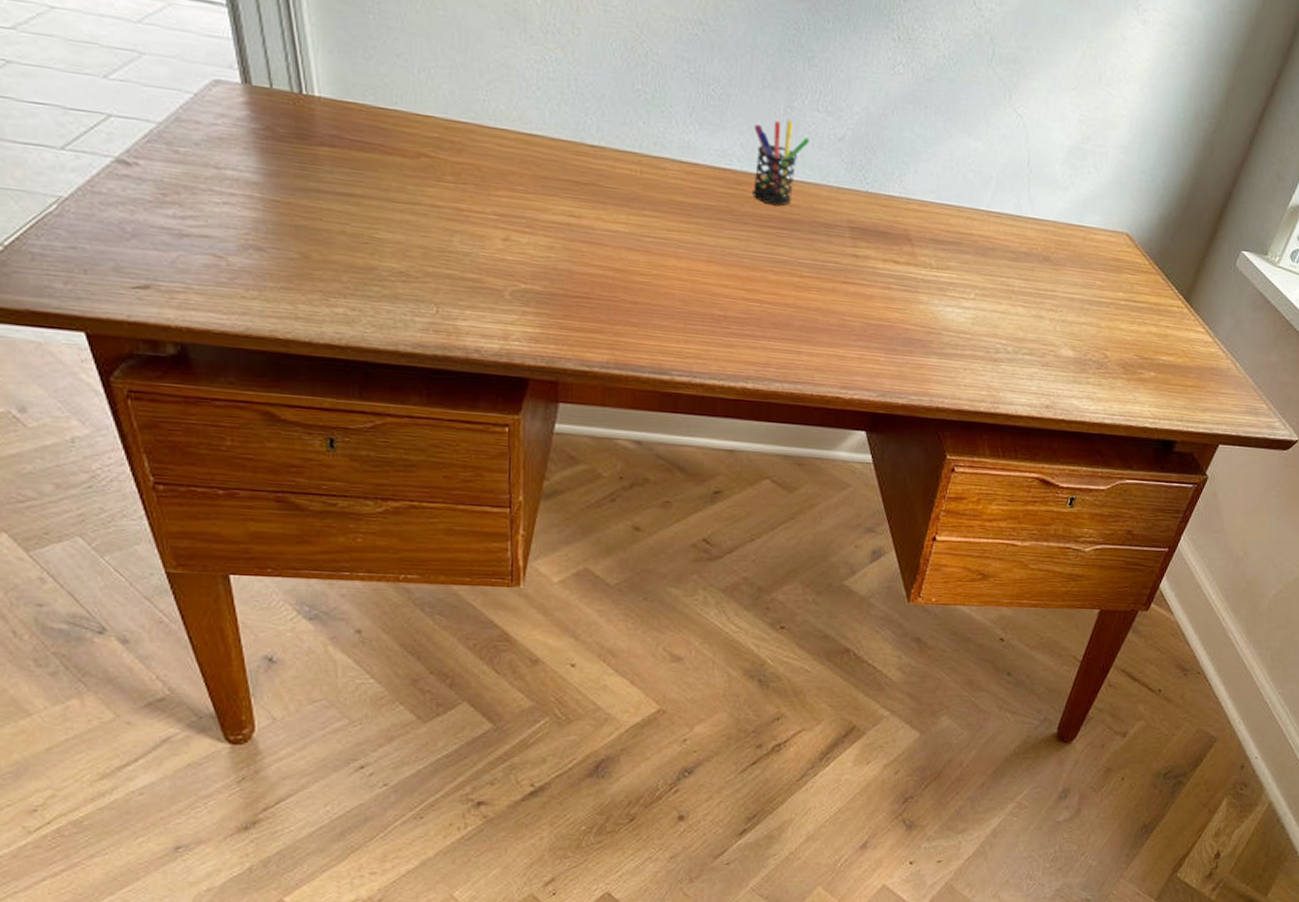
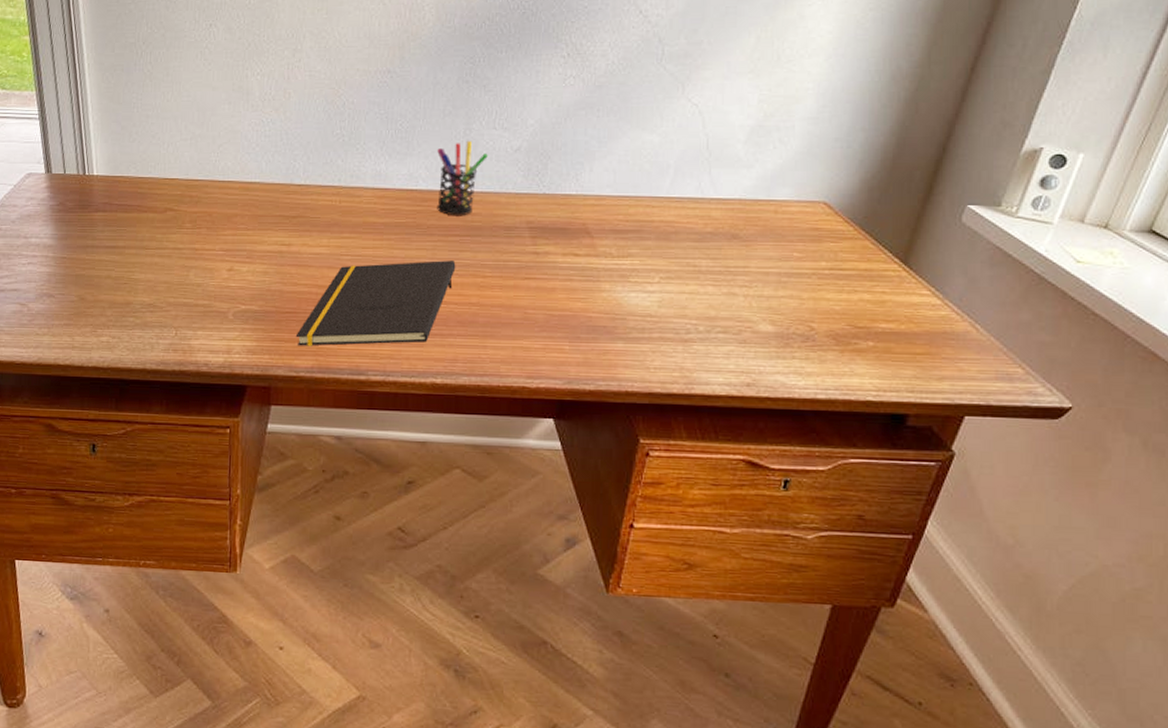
notepad: none [588,248,772,343] -> present [295,260,456,346]

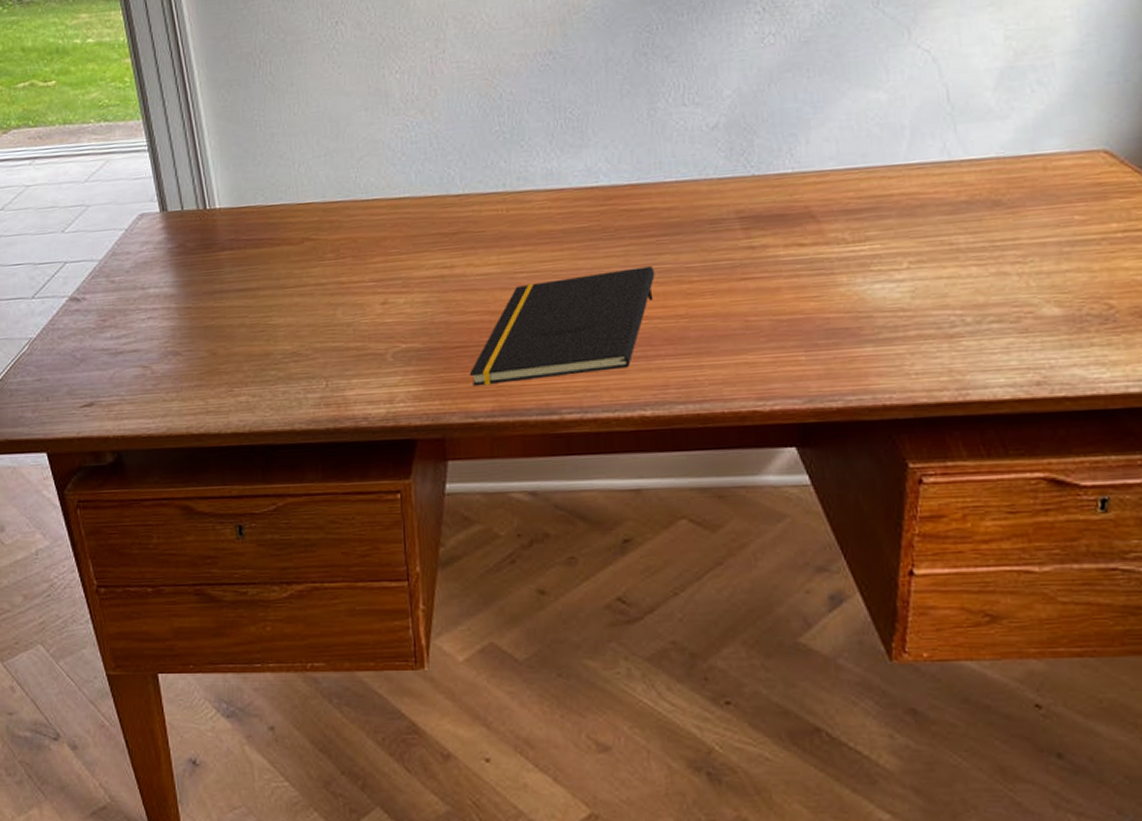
pen holder: present [437,140,488,216] -> none [618,122,679,213]

